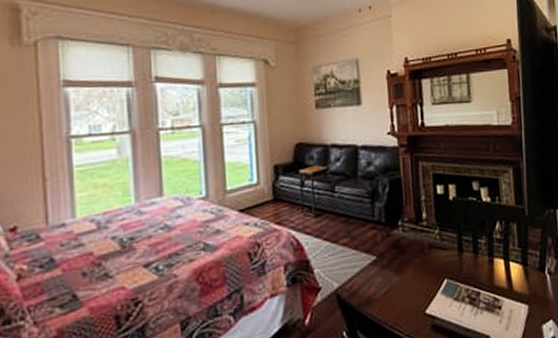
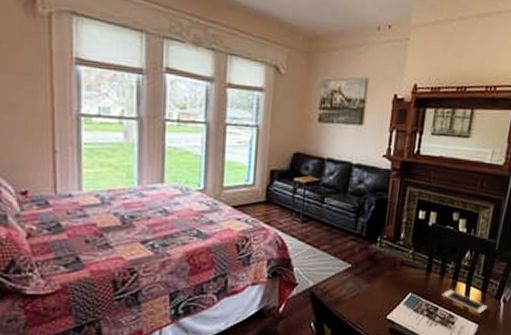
cell phone: none [480,268,533,292] -> present [441,289,487,314]

